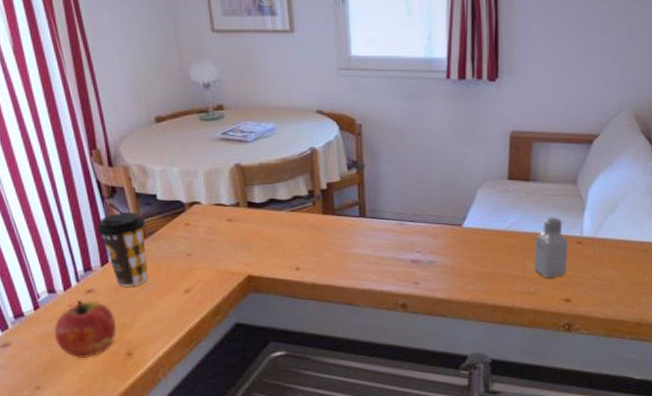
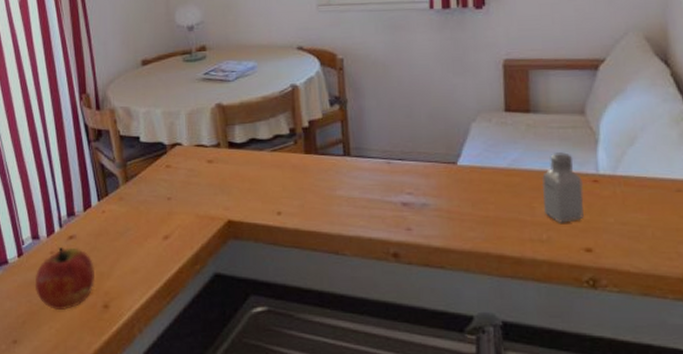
coffee cup: present [97,211,148,287] -> none [82,154,129,232]

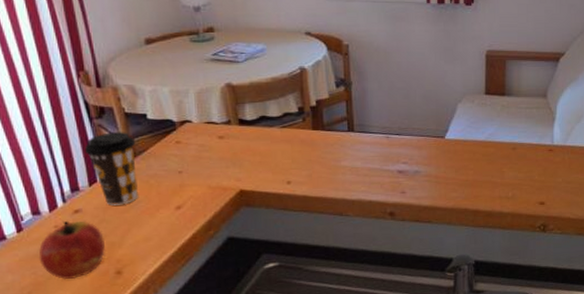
coffee cup: none [82,154,129,232] -> present [85,131,138,206]
saltshaker: present [541,152,584,223] -> none [510,128,541,184]

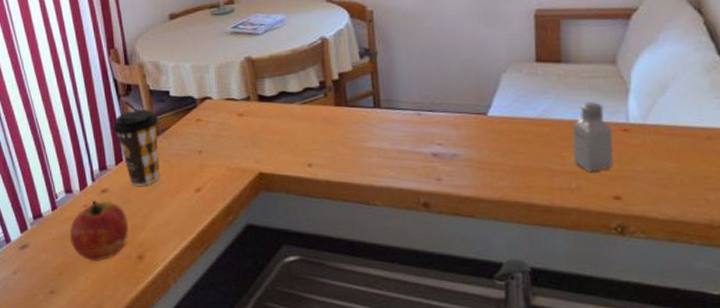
saltshaker: none [510,128,541,184] -> present [571,102,614,172]

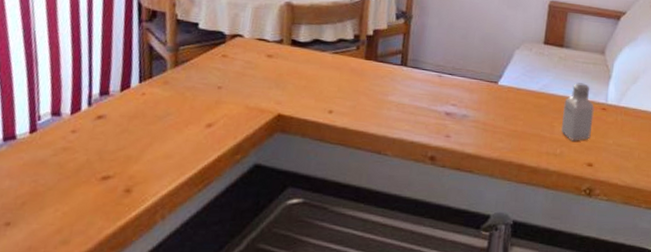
apple: present [70,200,129,262] -> none [45,125,123,193]
coffee cup: present [113,108,160,186] -> none [126,37,181,116]

